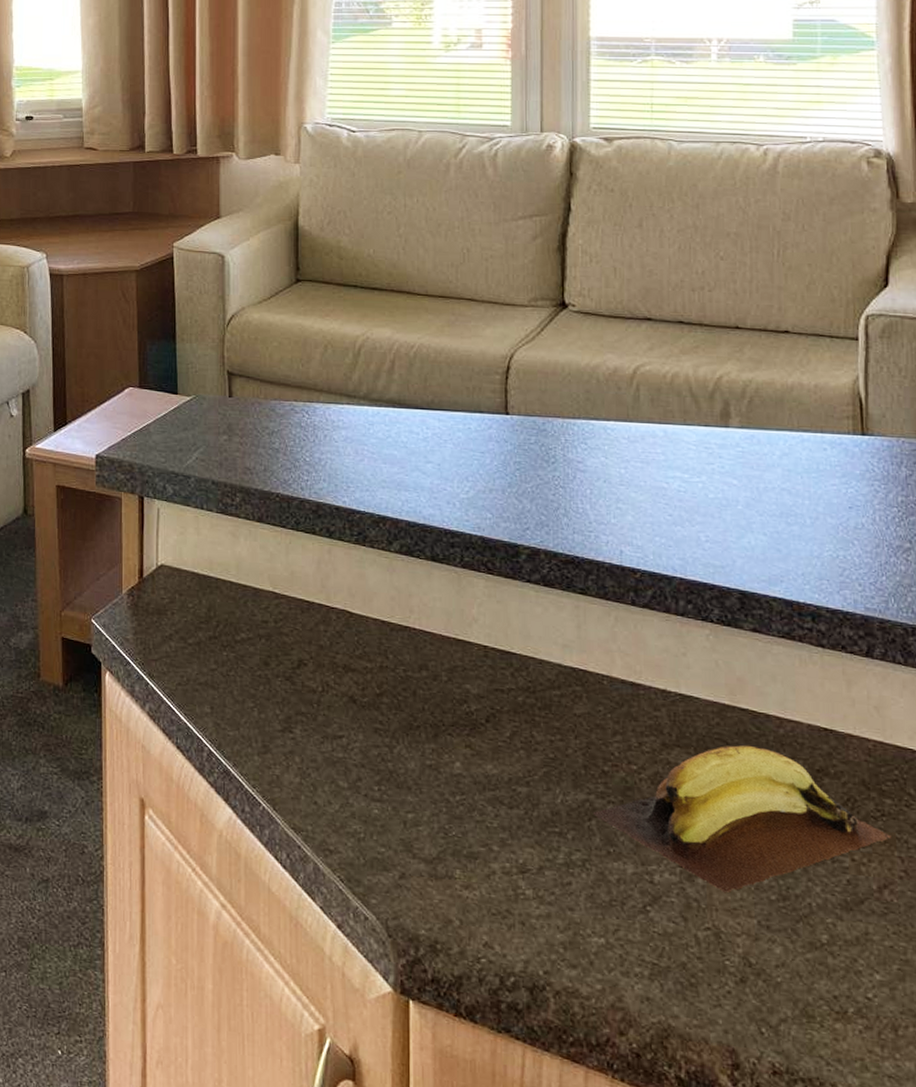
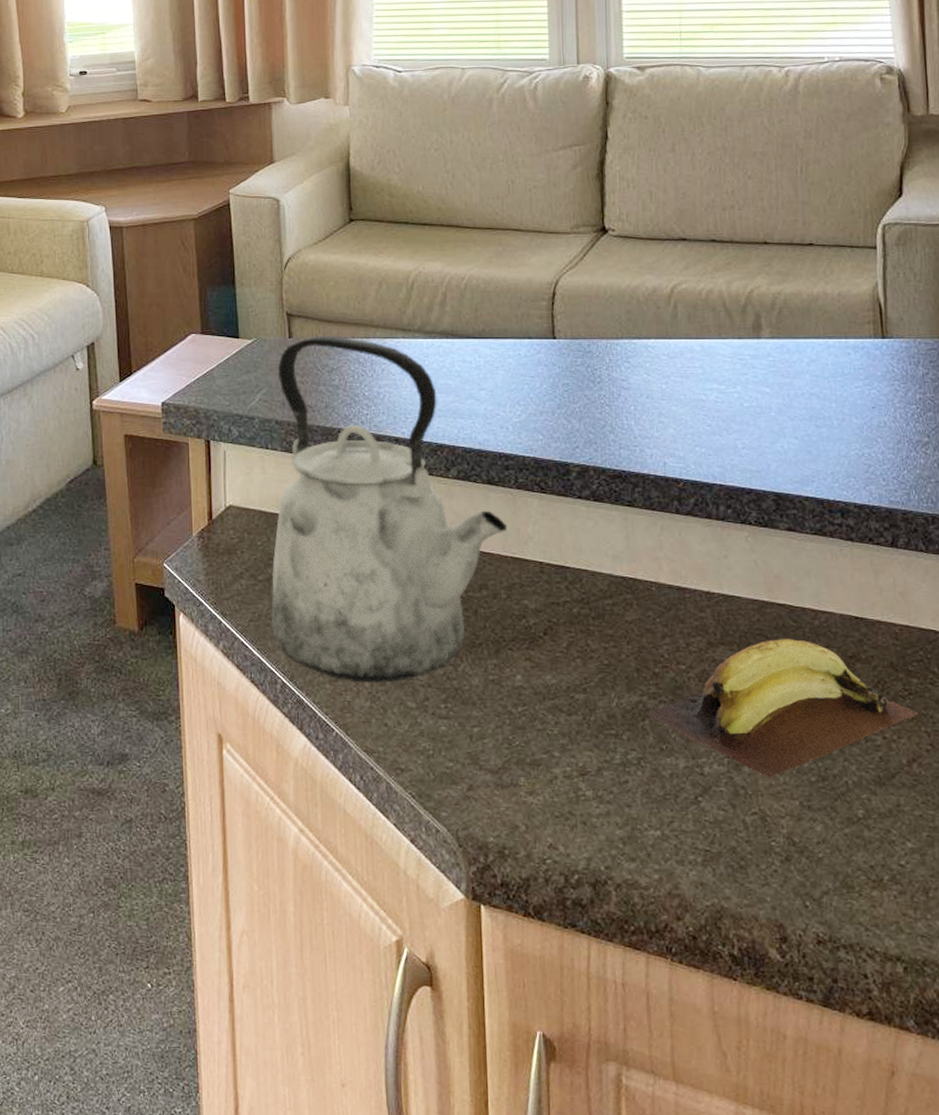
kettle: none [200,396,451,760] -> present [271,335,508,683]

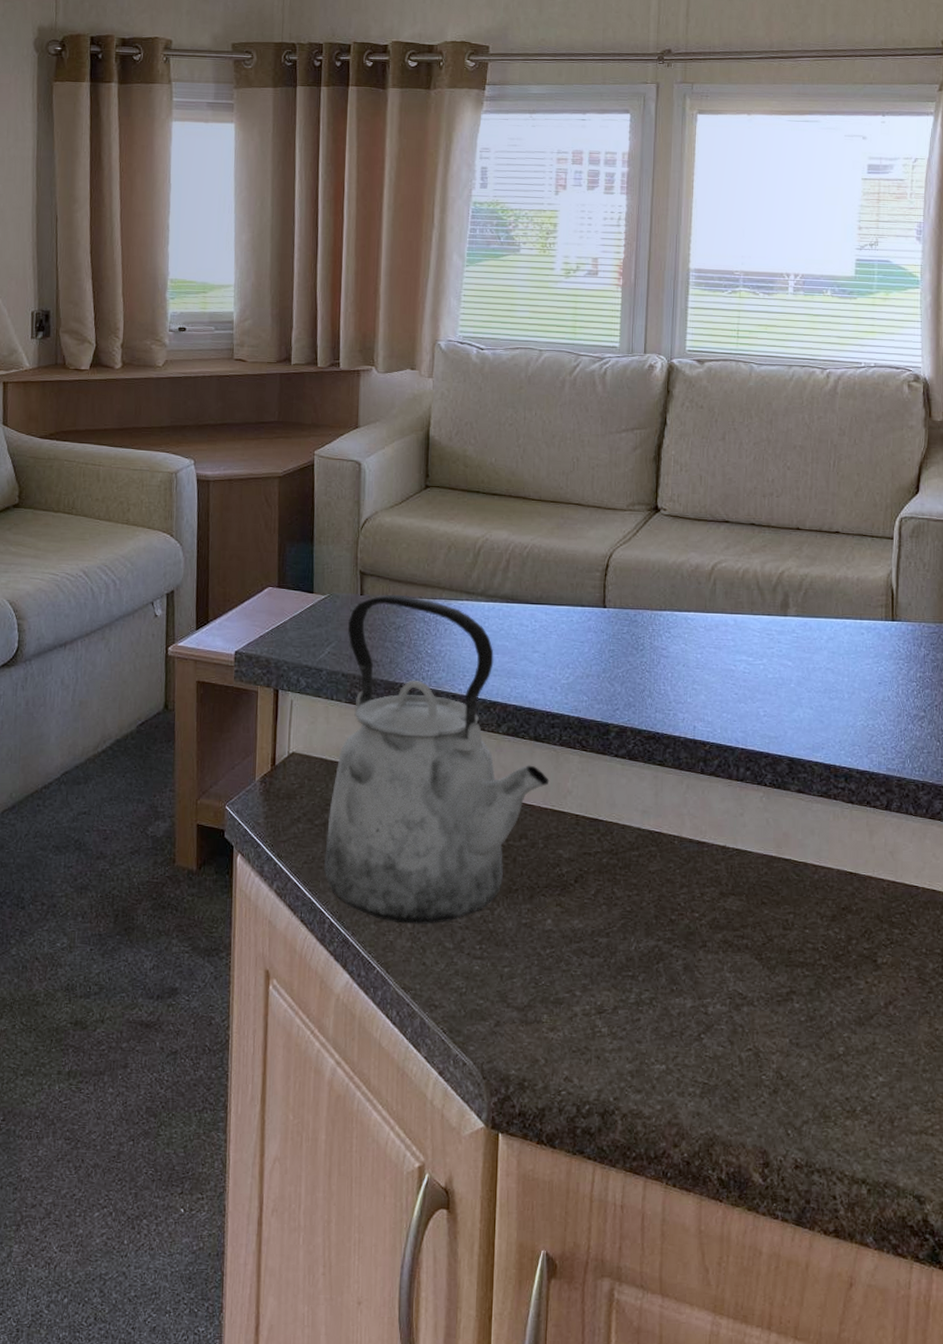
banana: present [645,638,918,779] -> none [660,890,897,1018]

